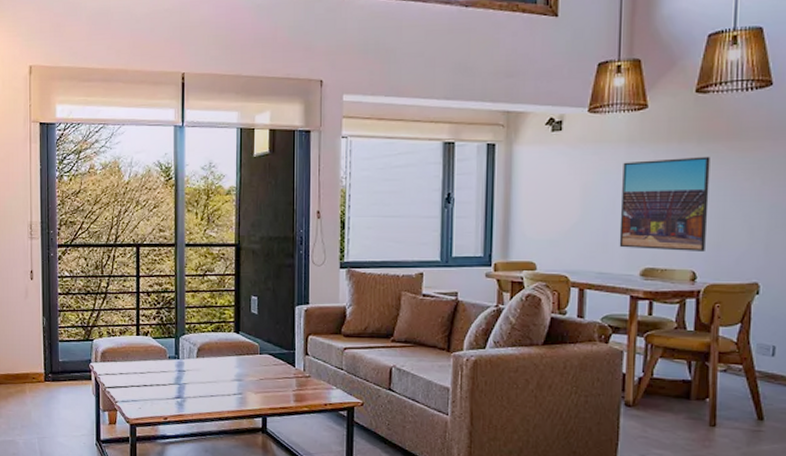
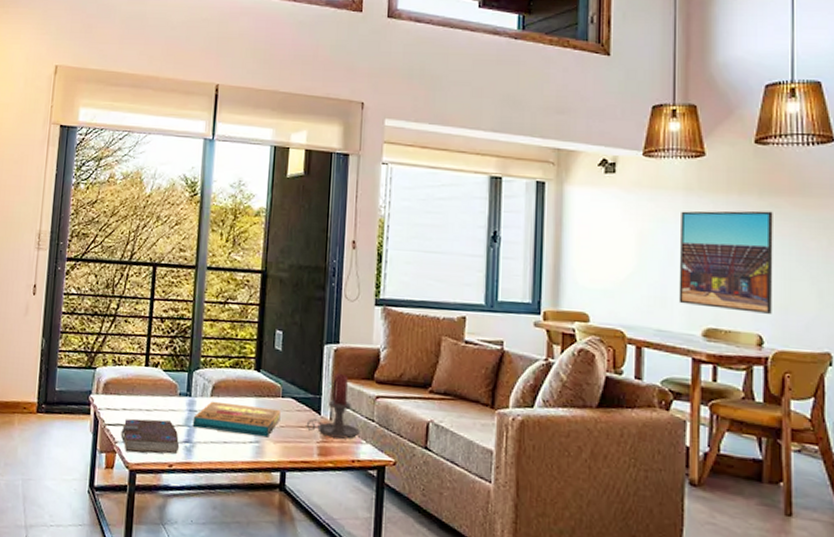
book: none [120,380,172,410] -> present [120,418,180,454]
pizza box: none [182,361,259,389] -> present [192,401,281,438]
candle holder: none [282,330,331,386] -> present [306,373,360,439]

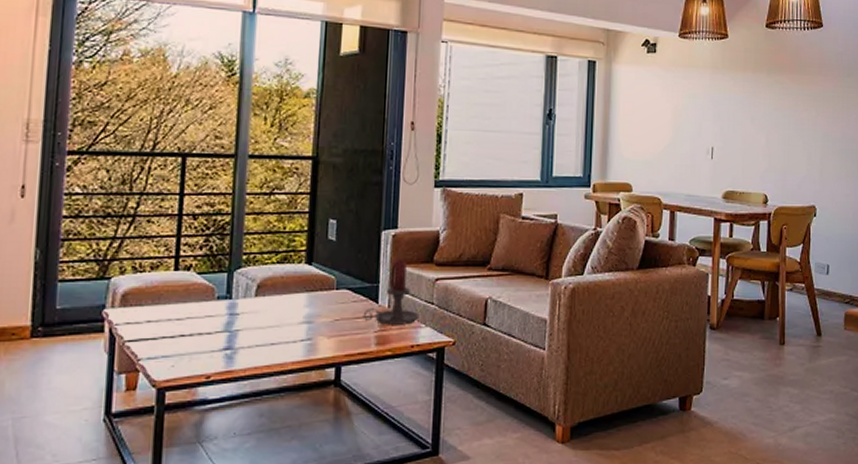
book: present [120,418,180,454] -> none [144,328,219,369]
pizza box: present [192,401,281,438] -> none [234,301,335,334]
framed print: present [678,210,773,314] -> none [705,86,778,176]

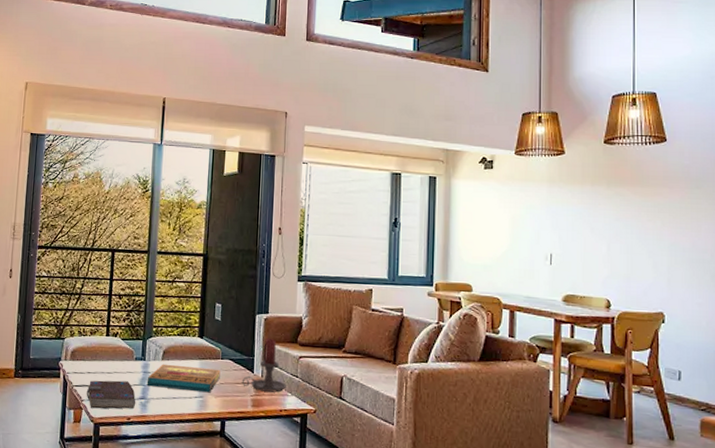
book: none [144,328,219,369] -> present [86,380,136,409]
pizza box: none [234,301,335,334] -> present [147,364,221,393]

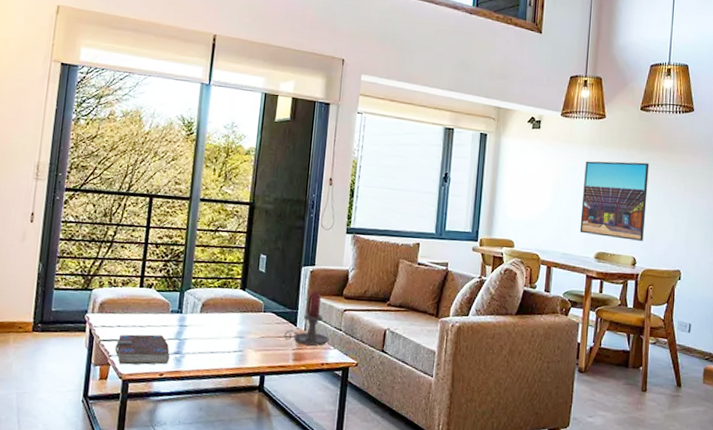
pizza box: present [147,364,221,393] -> none [182,317,262,347]
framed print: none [544,198,618,282] -> present [579,161,649,241]

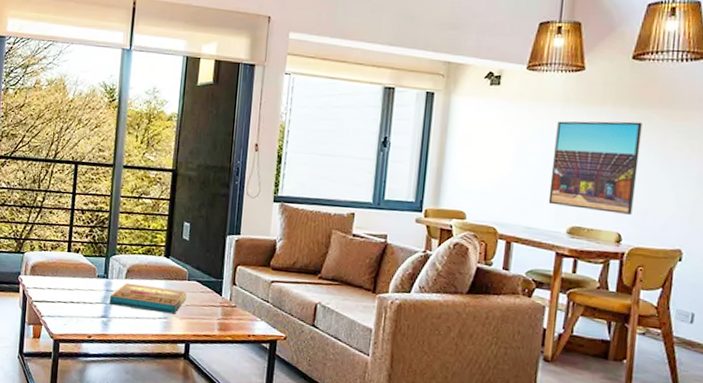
book: present [115,334,170,365] -> none [46,296,98,327]
pizza box: none [182,317,262,347] -> present [109,282,187,315]
candle holder: present [283,290,329,346] -> none [208,260,256,317]

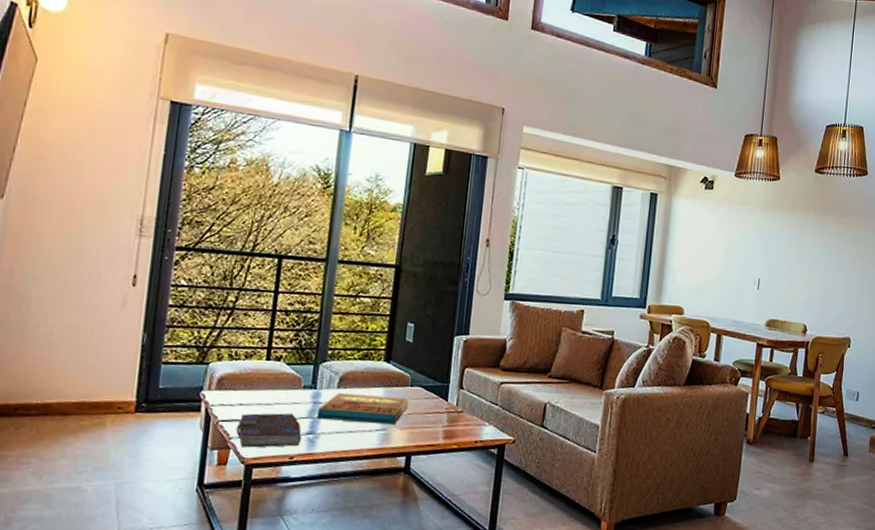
book: none [46,296,98,327] -> present [236,413,302,448]
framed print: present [548,121,643,215] -> none [751,224,822,308]

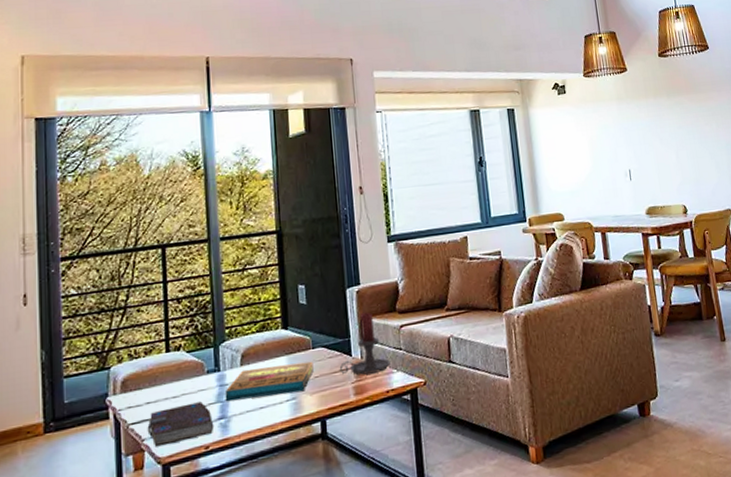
candle holder: none [433,362,484,422] -> present [339,312,390,375]

